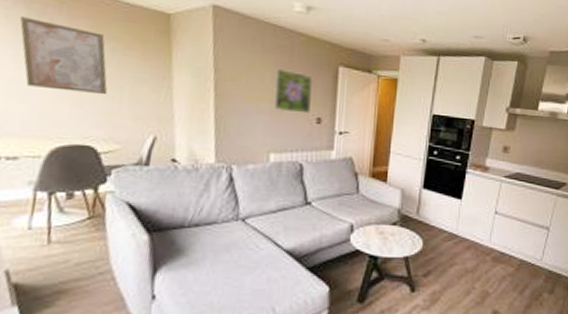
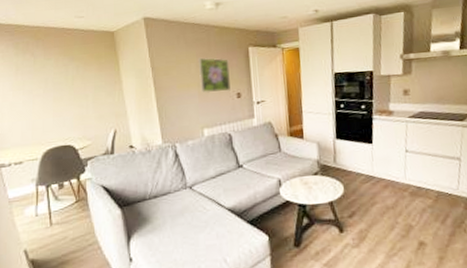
wall art: present [19,17,108,94] -> none [11,55,77,107]

